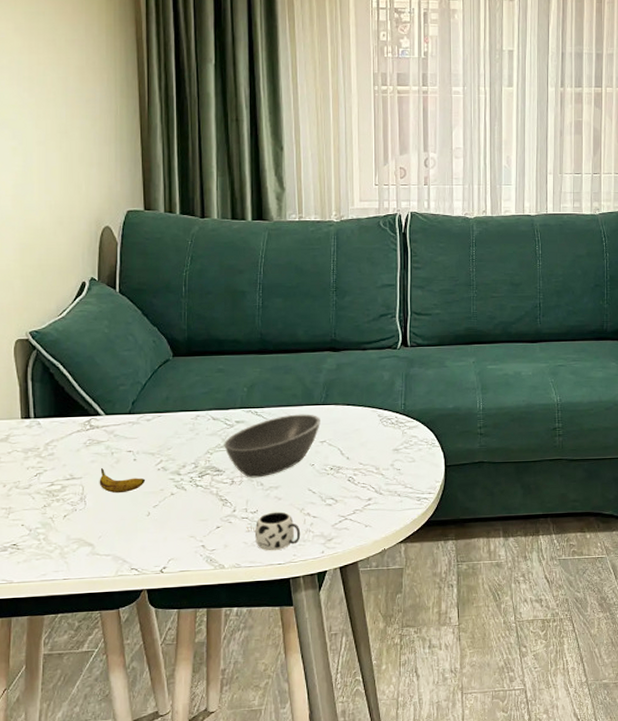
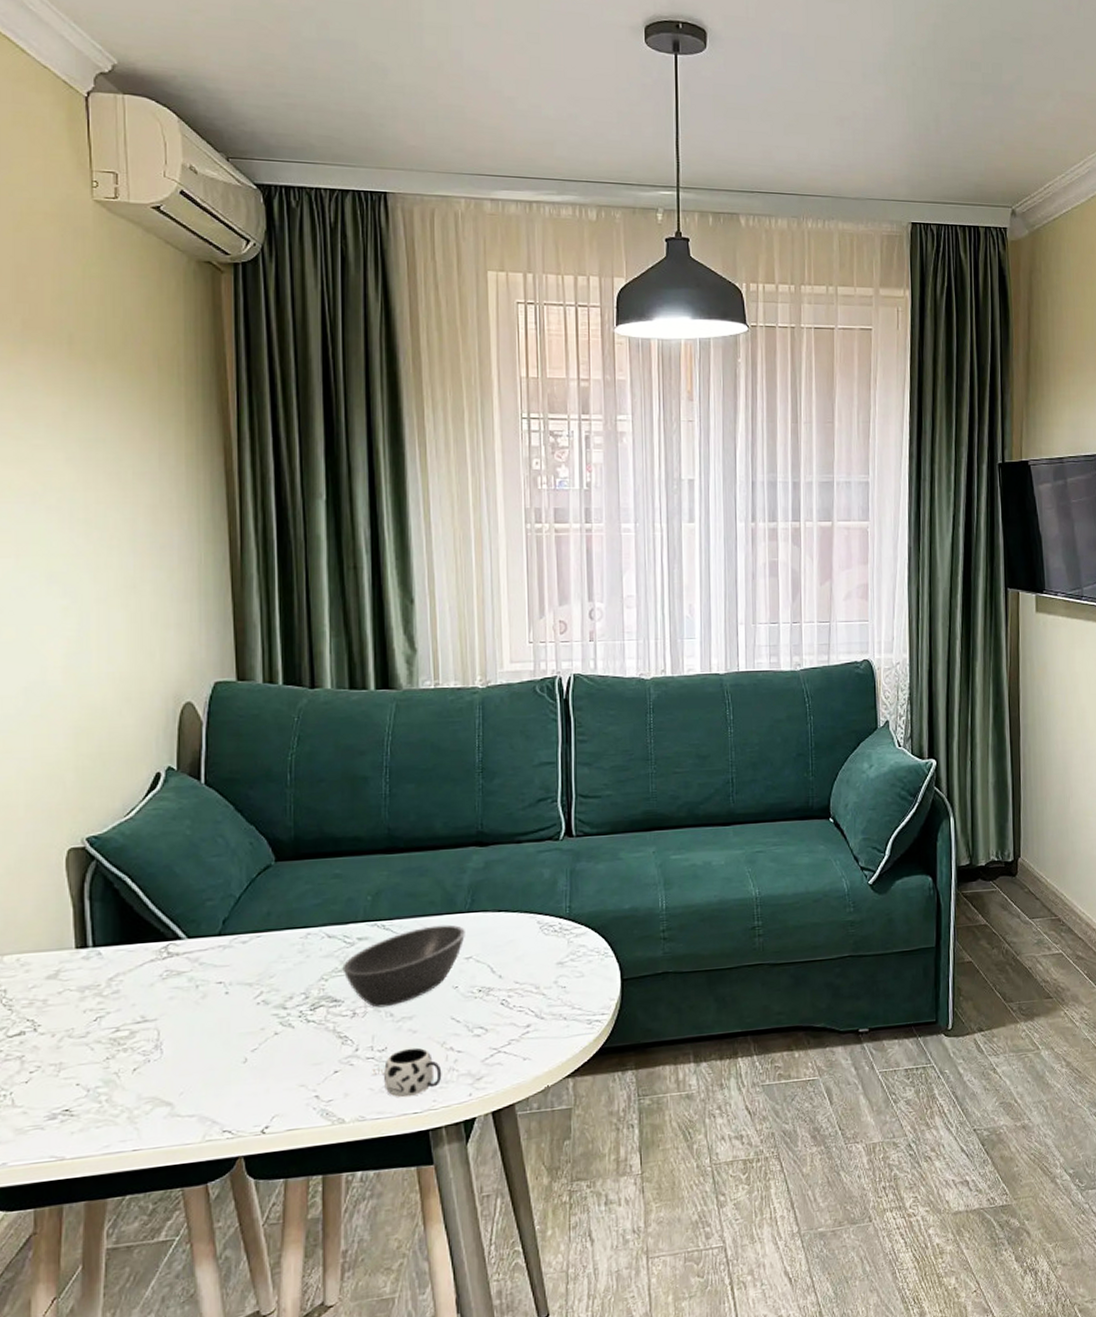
banana: present [99,468,146,494] -> none [180,1006,242,1037]

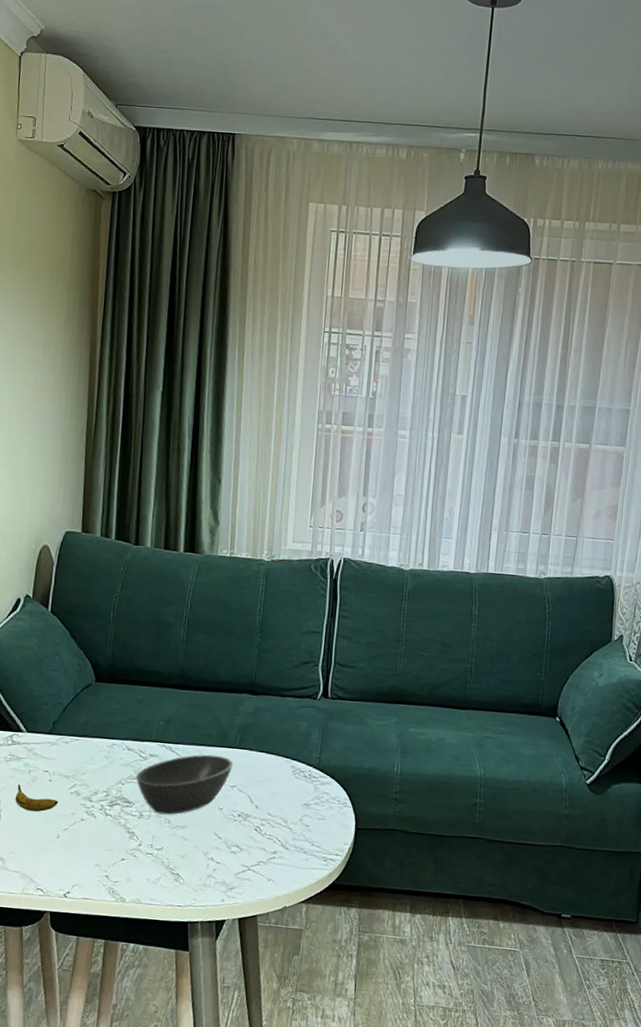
banana: none [180,1006,242,1037] -> present [15,785,59,812]
mug: present [372,1047,442,1098] -> none [149,851,203,892]

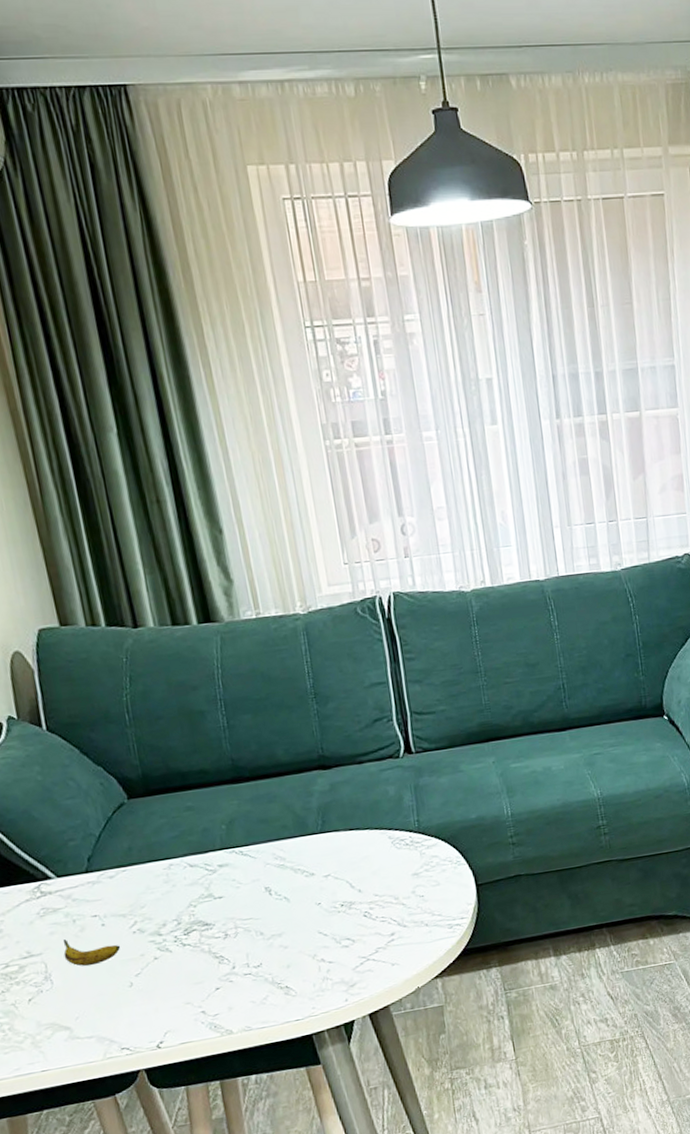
bowl: present [136,754,233,815] -> none [208,846,321,928]

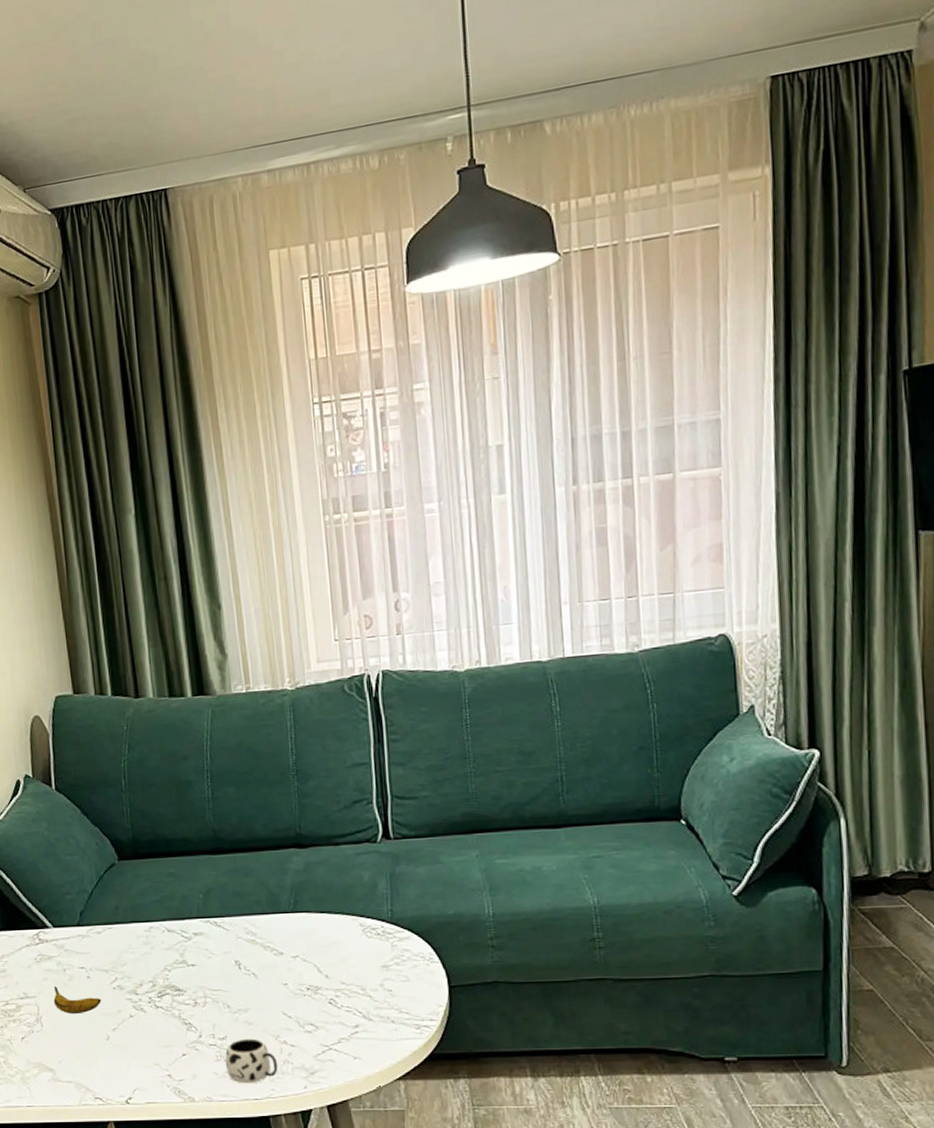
mug: none [251,961,318,1008] -> present [215,1038,278,1084]

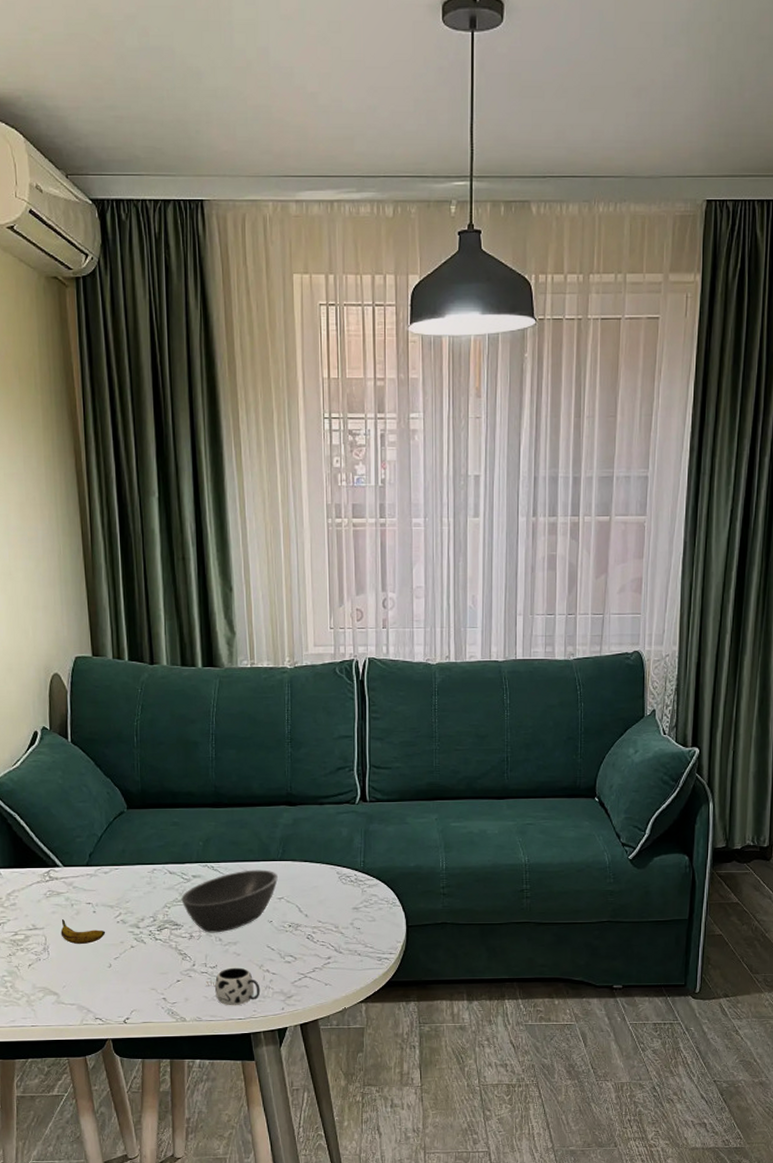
bowl: none [182,924,291,999] -> present [181,870,278,933]

